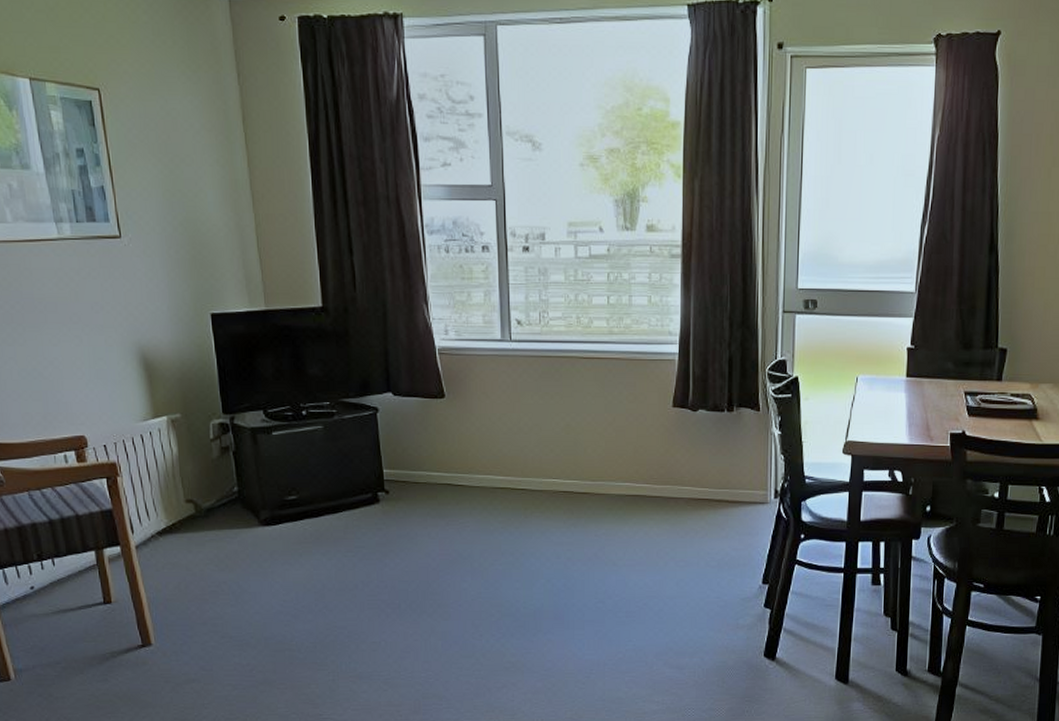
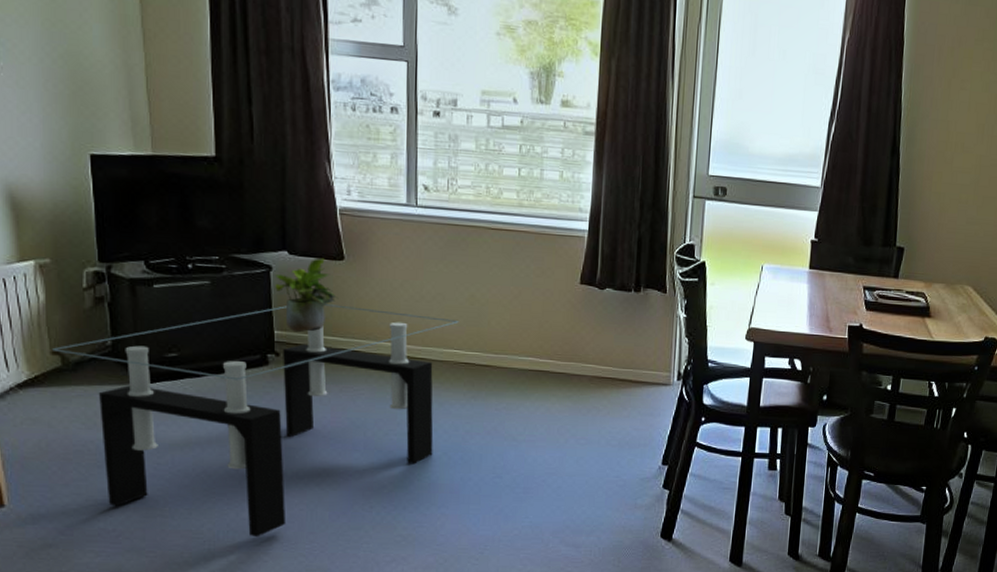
coffee table: none [185,441,556,668] -> present [51,304,459,538]
potted plant: none [382,397,441,470] -> present [275,258,339,333]

